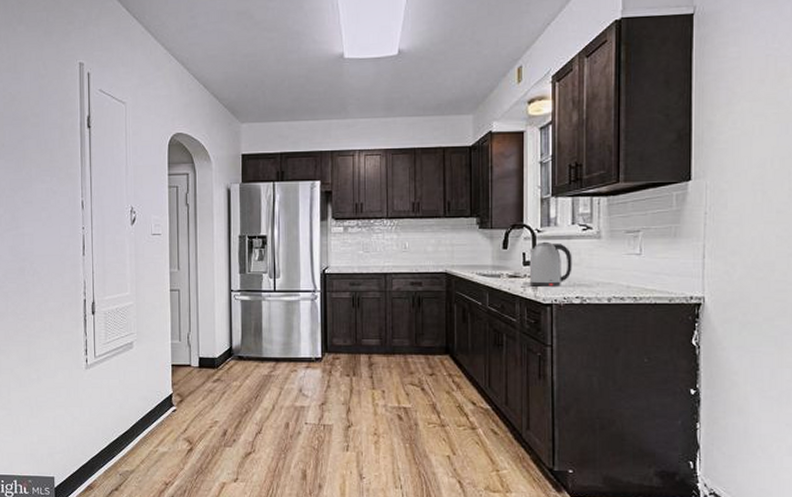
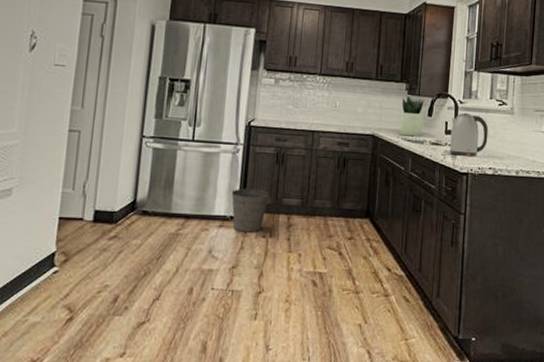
bucket: none [314,331,349,372] -> present [231,188,270,233]
planter: none [472,230,500,271] -> present [398,96,424,137]

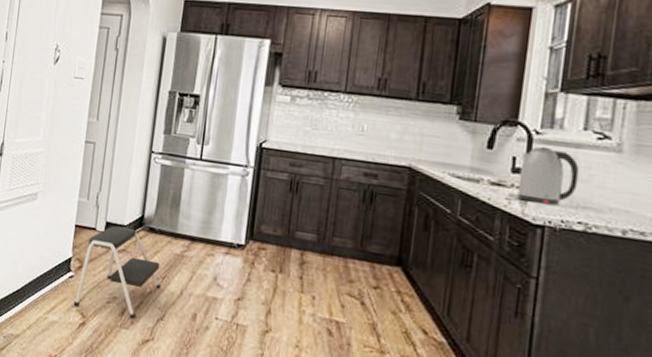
step stool: none [58,214,156,304] -> present [73,226,161,319]
bucket: present [231,188,270,233] -> none [239,215,281,265]
planter: present [398,96,424,137] -> none [444,122,483,174]

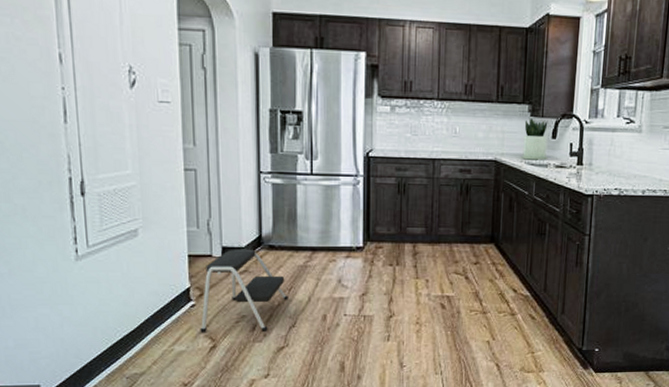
planter: none [444,122,483,174] -> present [521,118,548,160]
kettle: present [516,146,580,206] -> none [574,133,615,179]

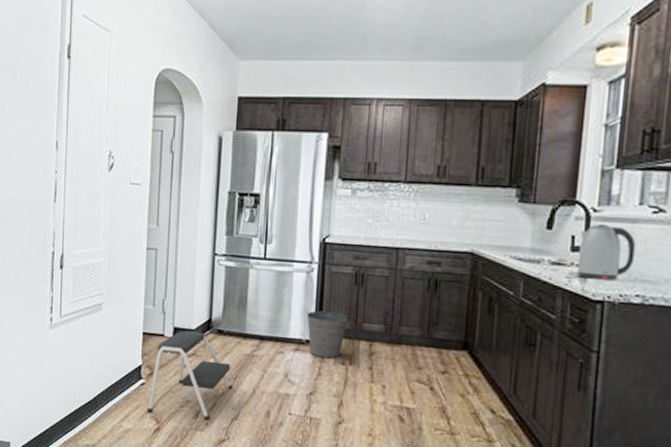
bucket: none [355,219,393,261] -> present [306,310,348,359]
planter: present [521,118,548,160] -> none [505,204,542,255]
kettle: none [574,133,615,179] -> present [576,223,636,281]

